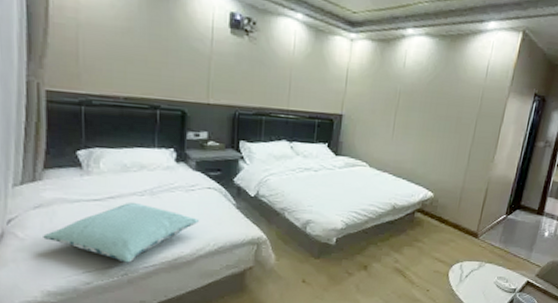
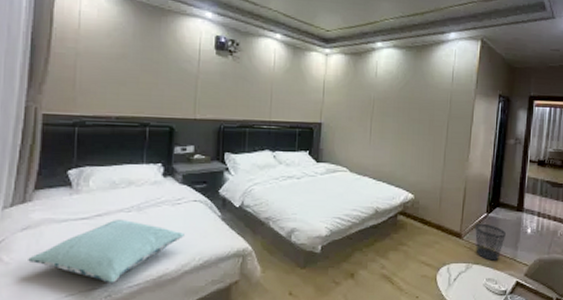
wastebasket: none [491,224,523,261] -> present [475,223,506,261]

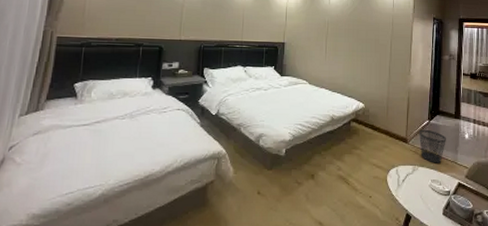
pillow: present [28,220,186,283] -> none [36,126,170,182]

